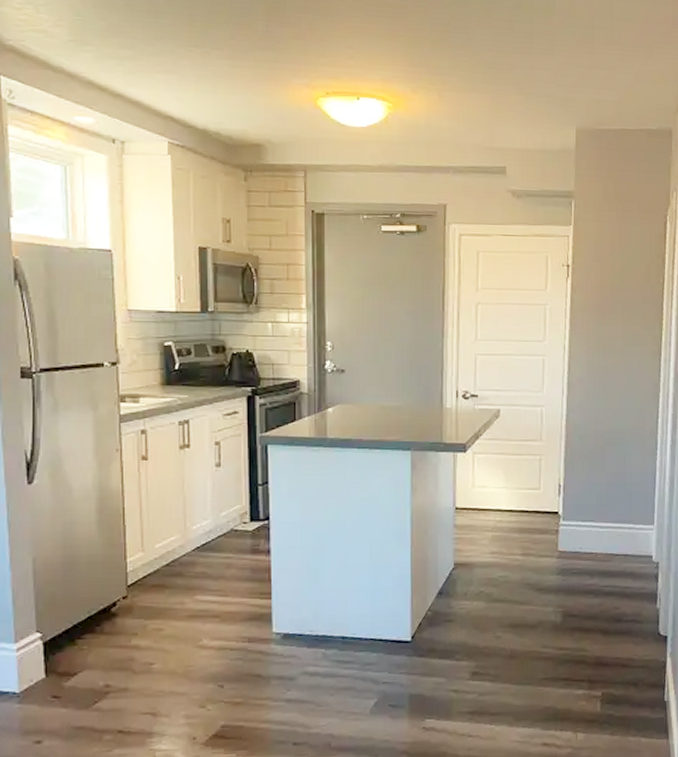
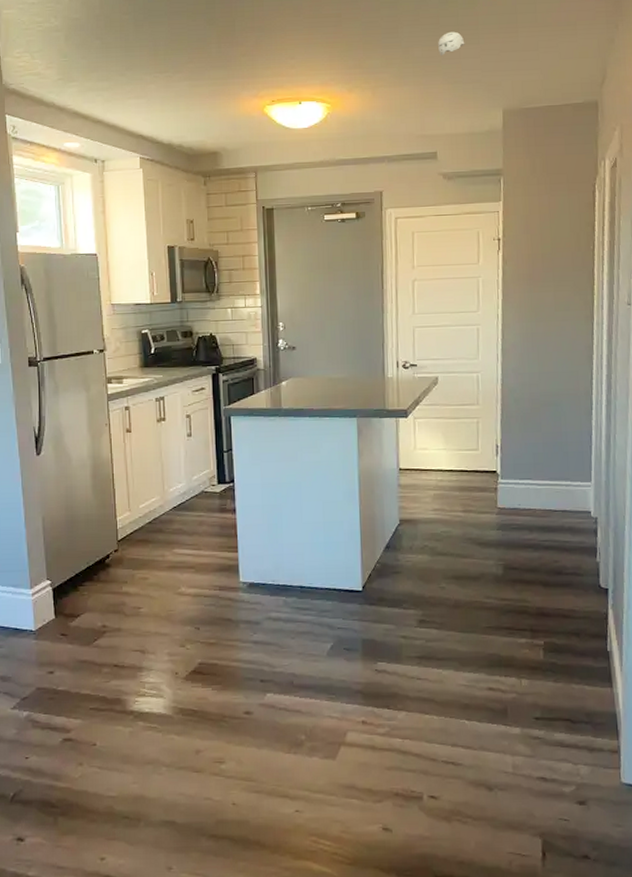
smoke detector: none [511,39,539,65] -> present [438,31,465,57]

